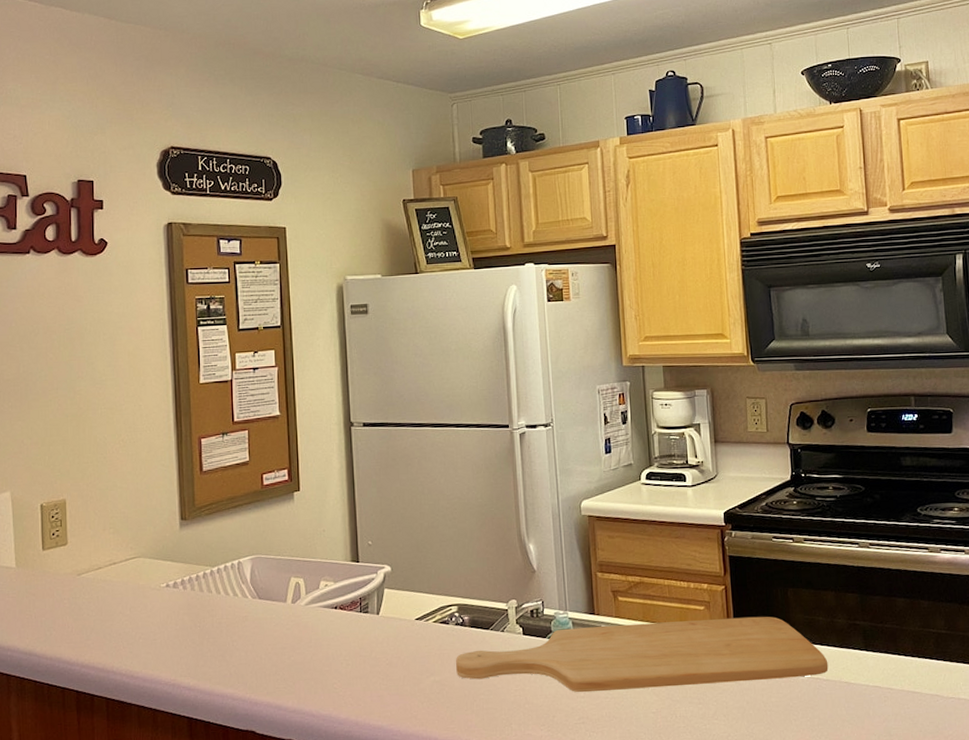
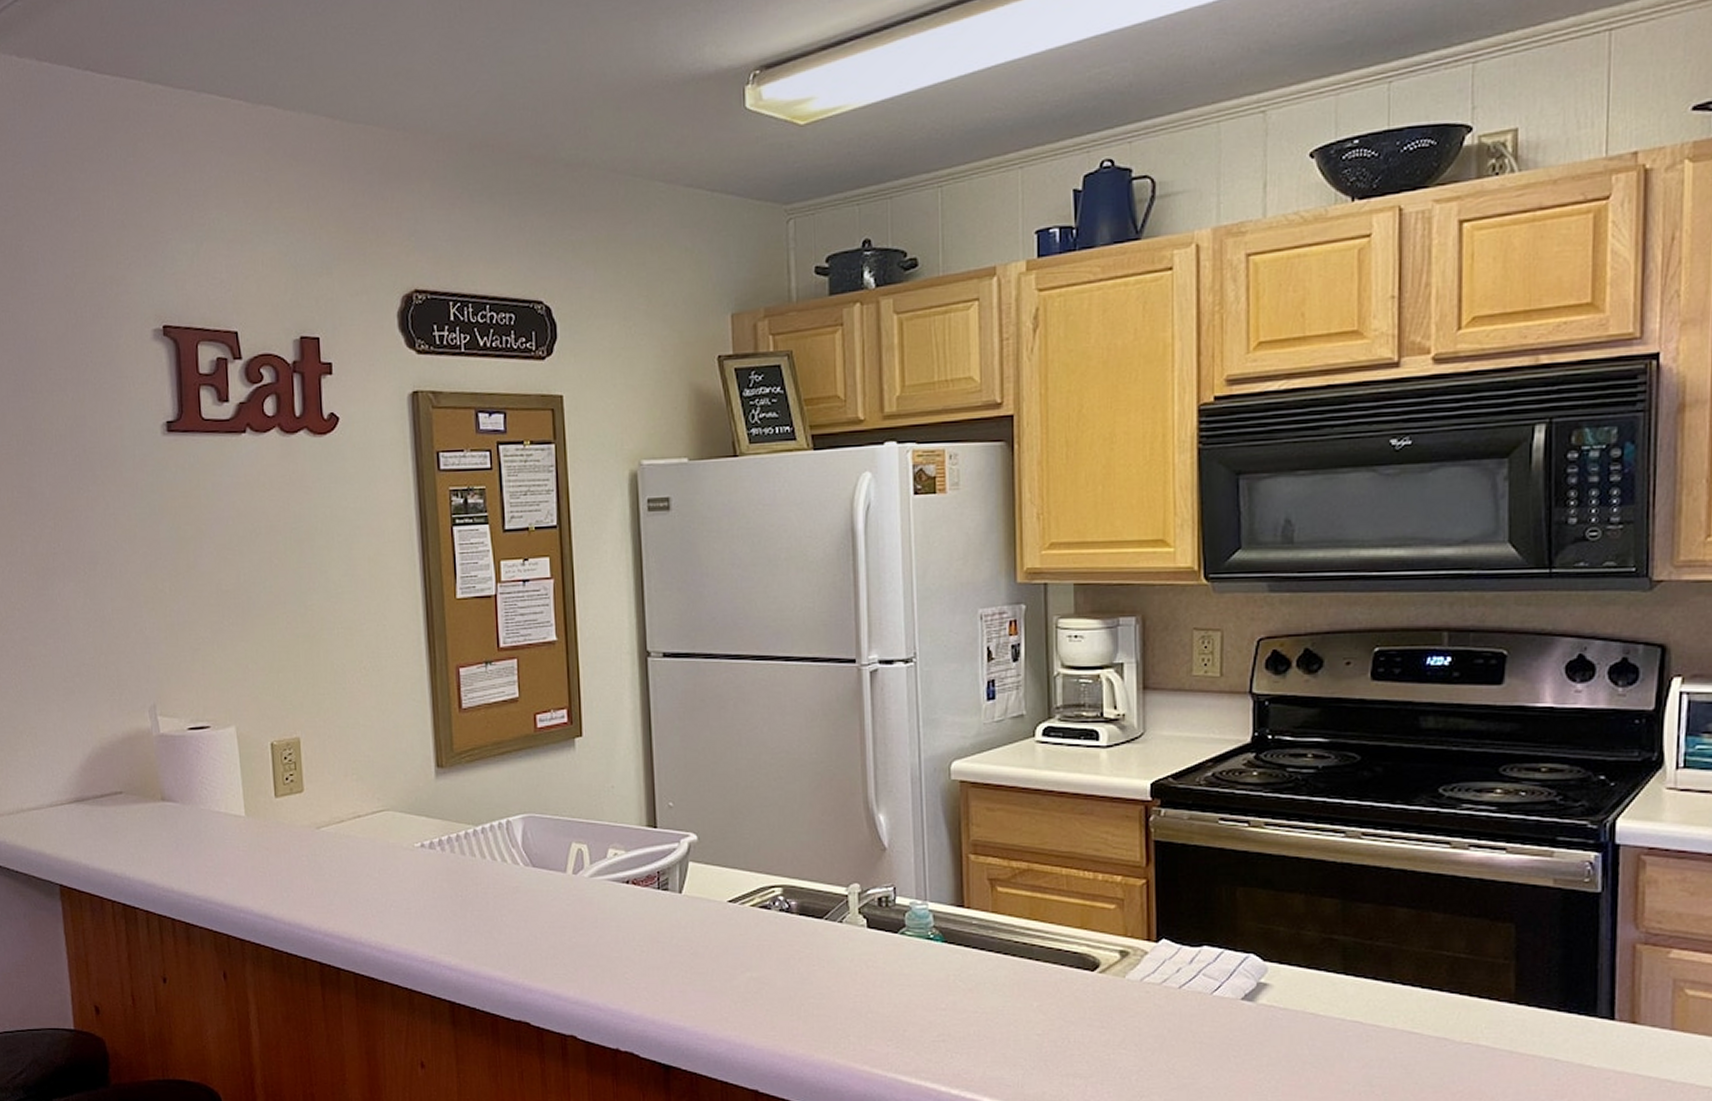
chopping board: present [456,616,829,693] -> none [779,921,1288,1004]

